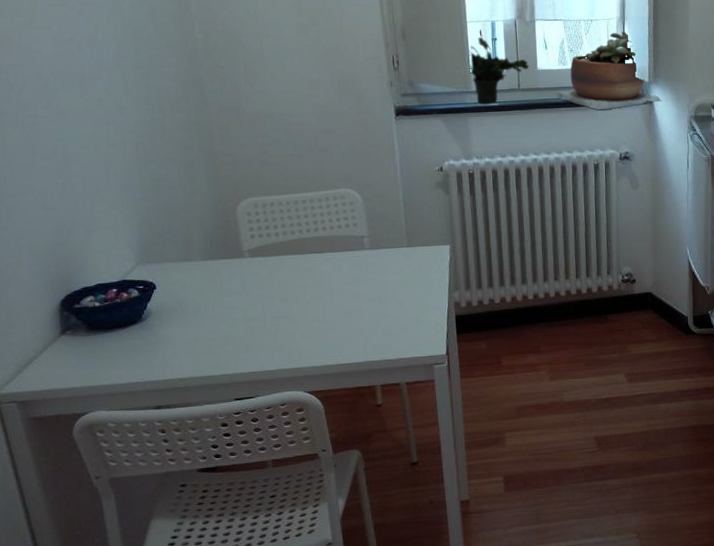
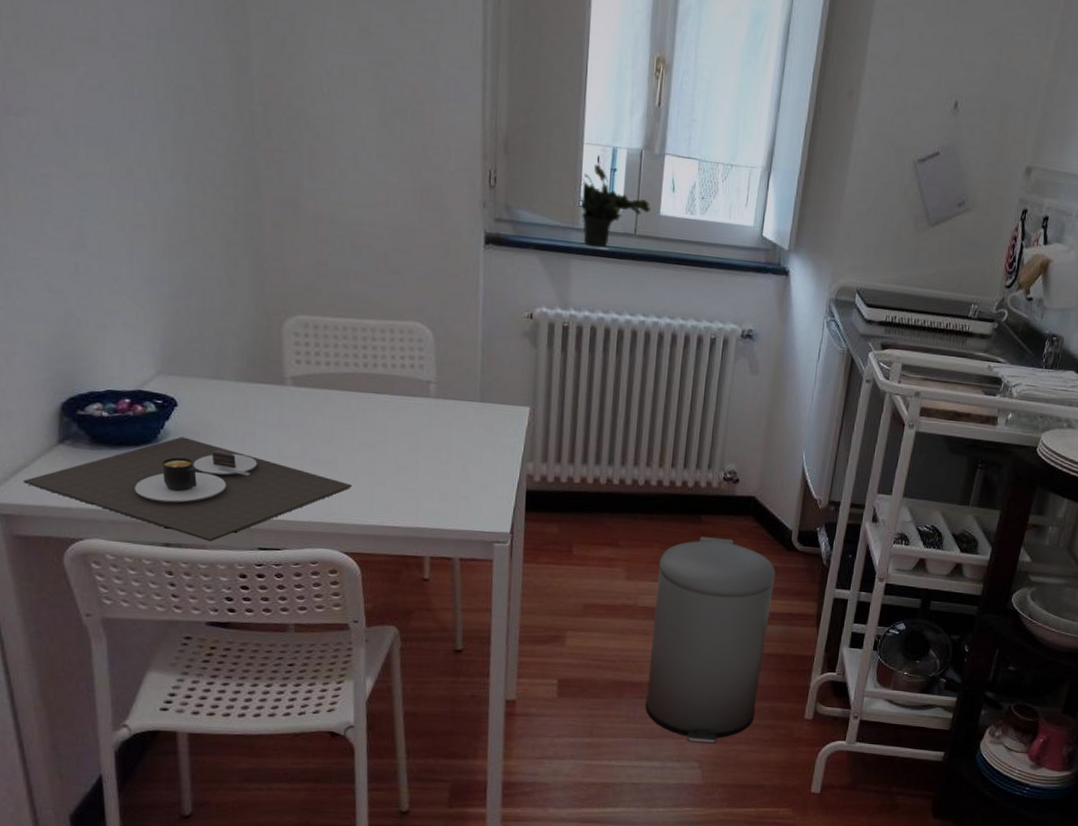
place setting: none [34,313,308,400] -> present [22,436,352,543]
succulent plant: present [557,31,662,111] -> none [678,185,800,276]
pedal bin: none [577,332,679,516] -> present [645,537,776,744]

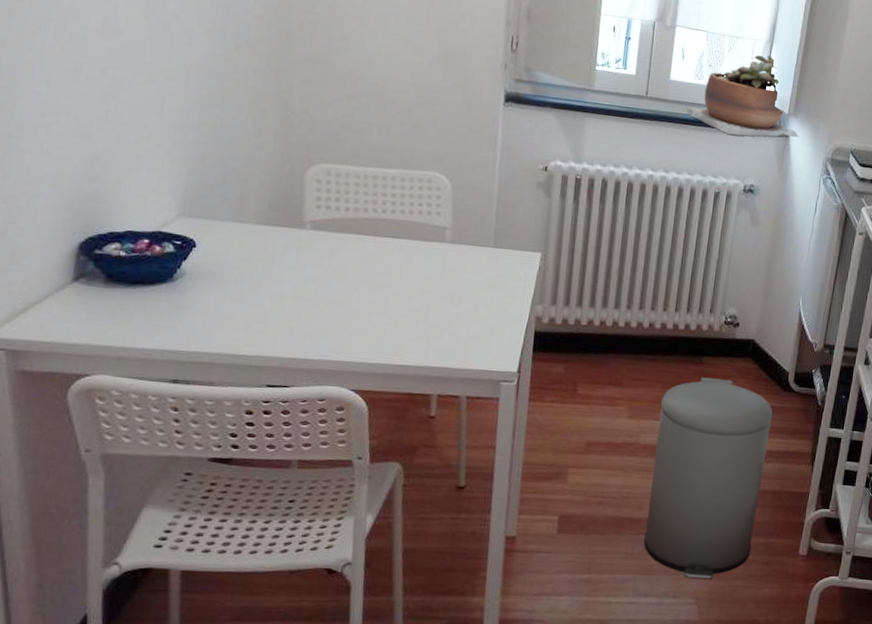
place setting: present [22,436,352,543] -> none [33,276,364,379]
potted plant: present [578,163,652,249] -> none [594,32,662,109]
succulent plant: none [678,185,800,276] -> present [686,55,799,137]

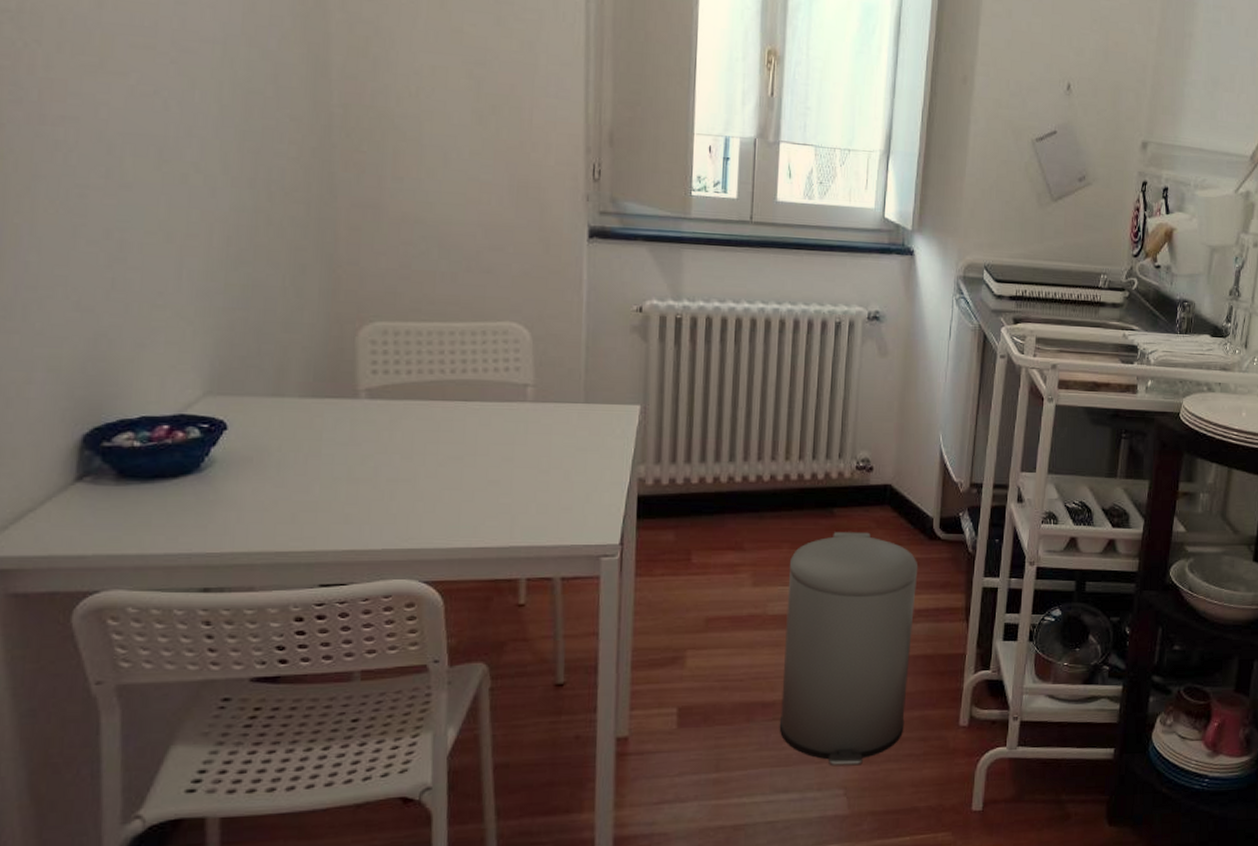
succulent plant: present [686,55,799,137] -> none [798,168,925,258]

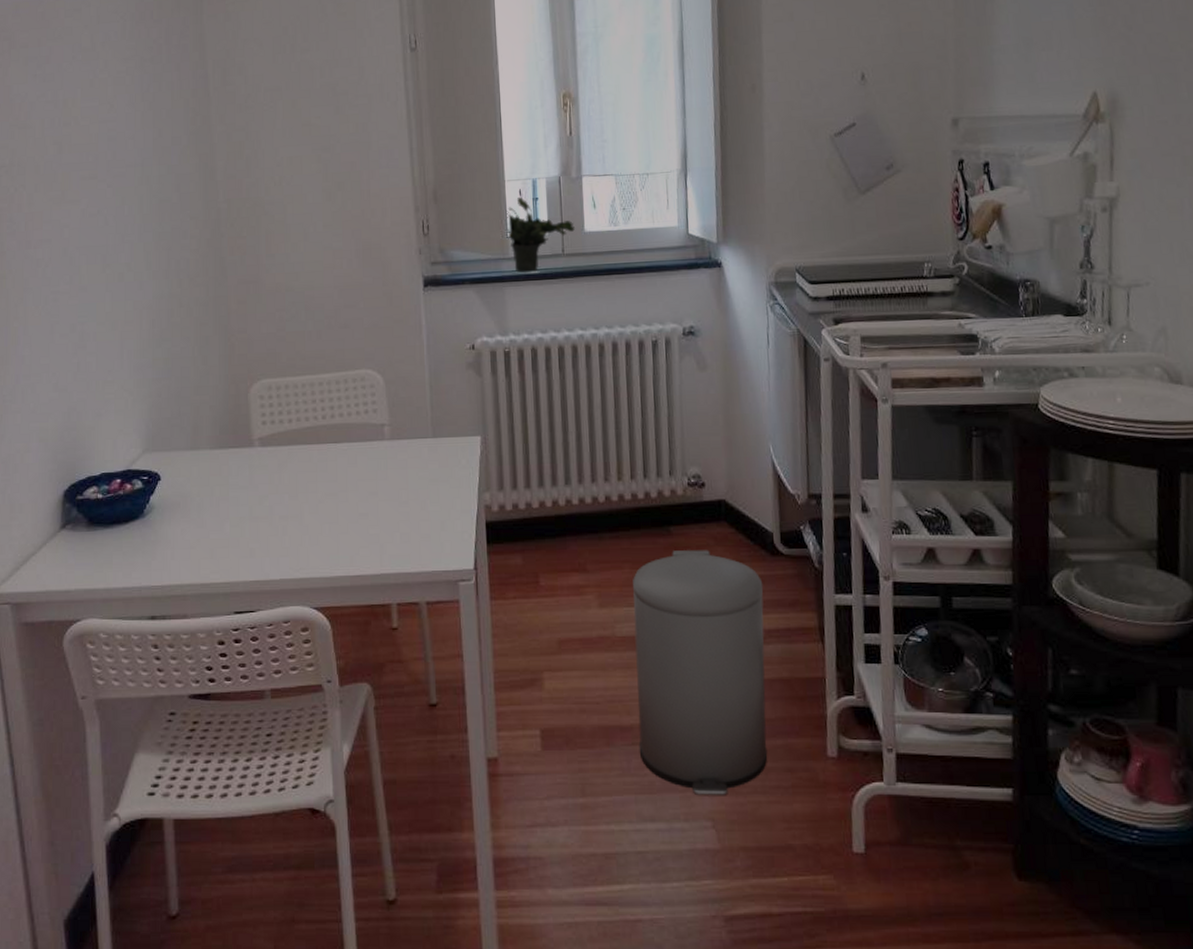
potted plant: none [690,153,768,237] -> present [507,196,576,274]

